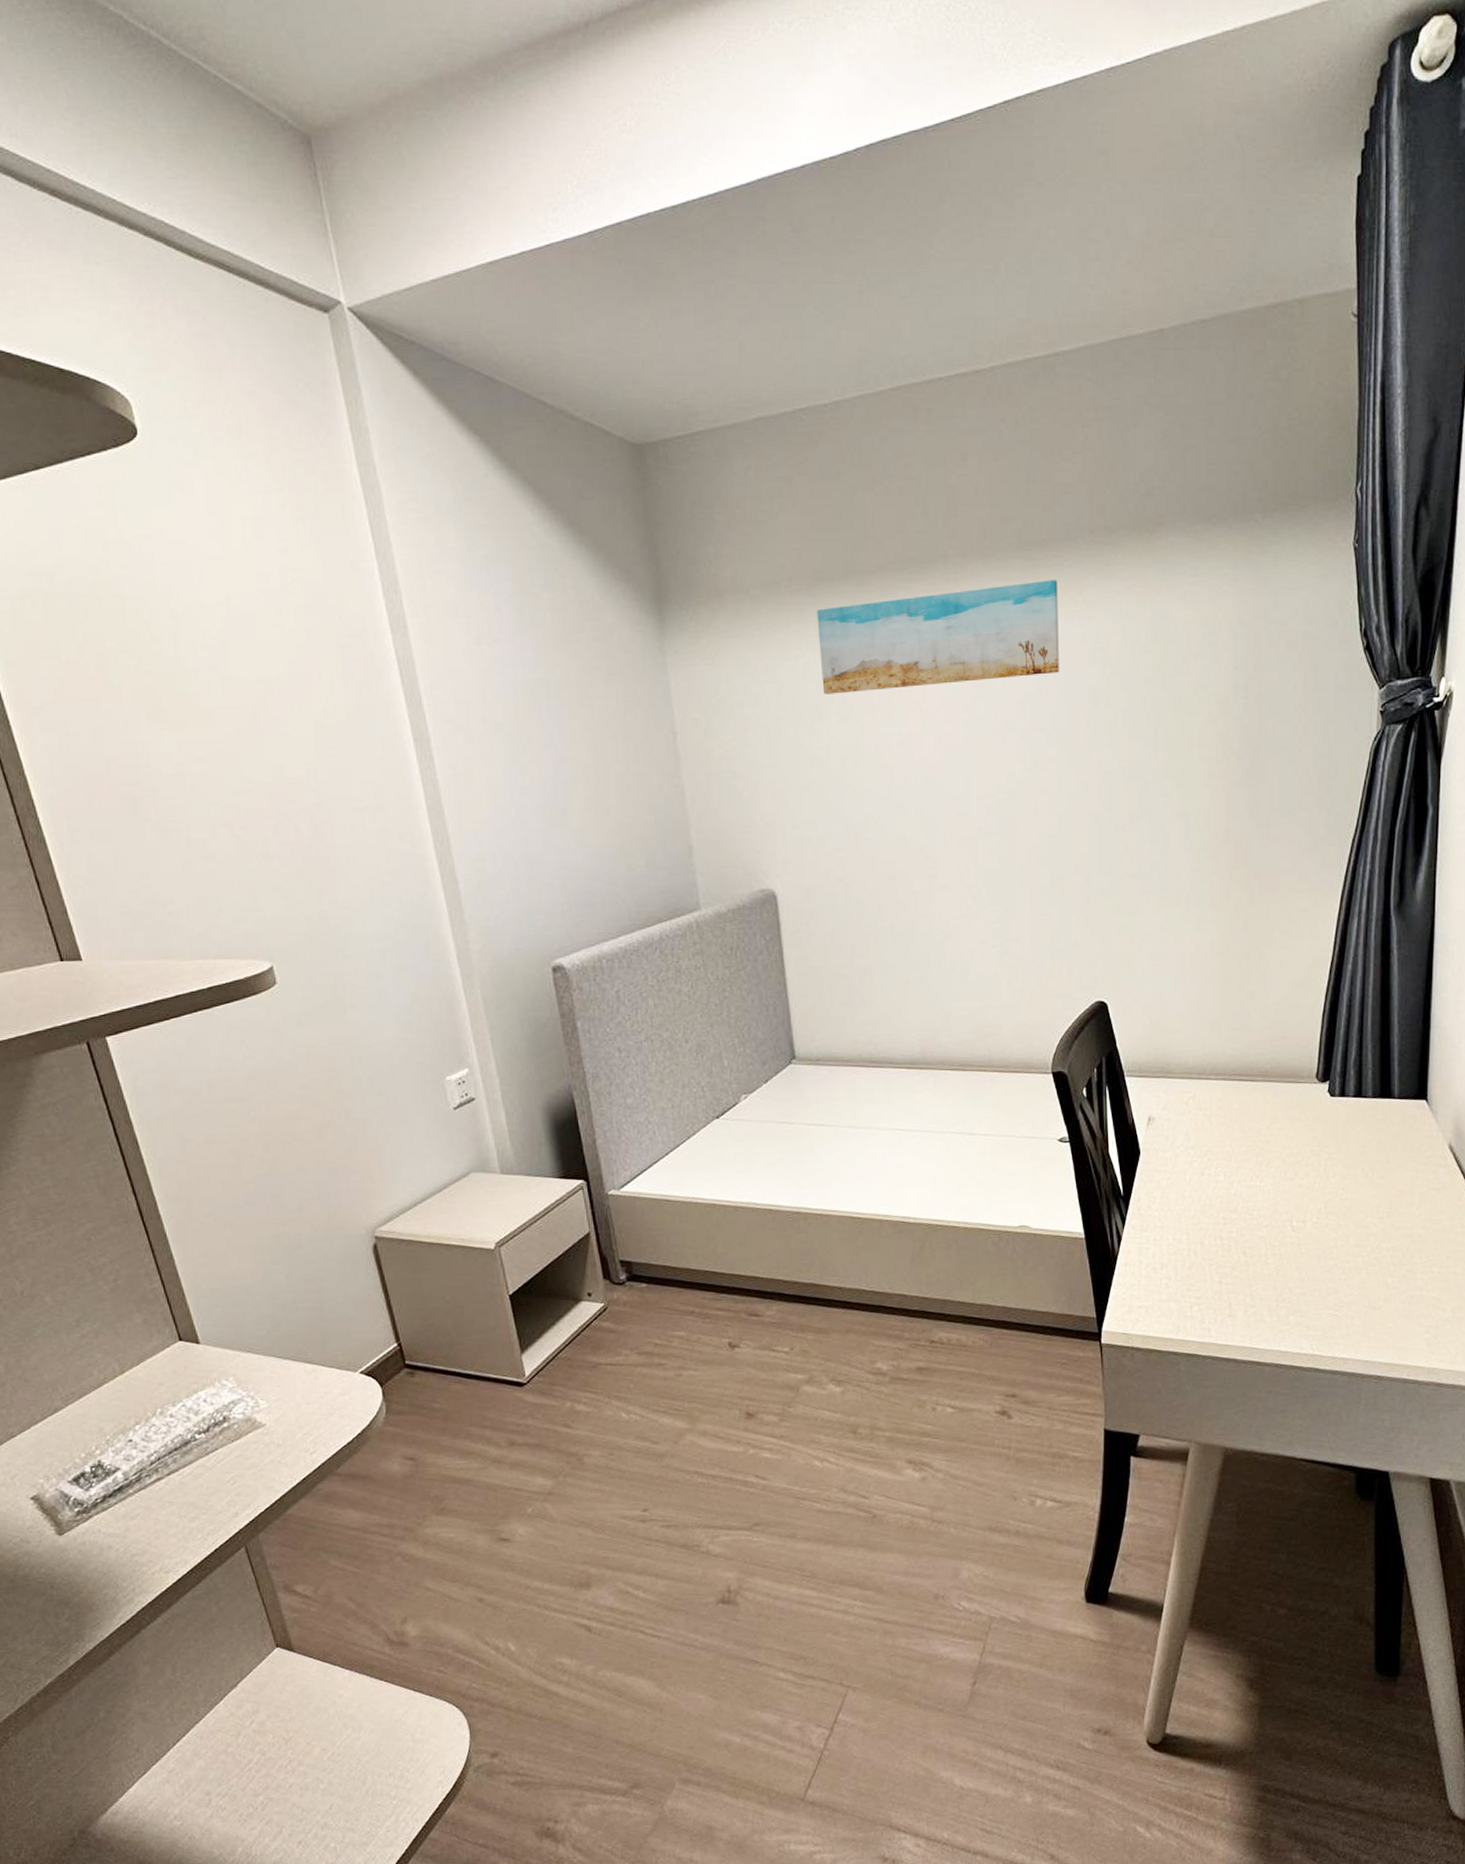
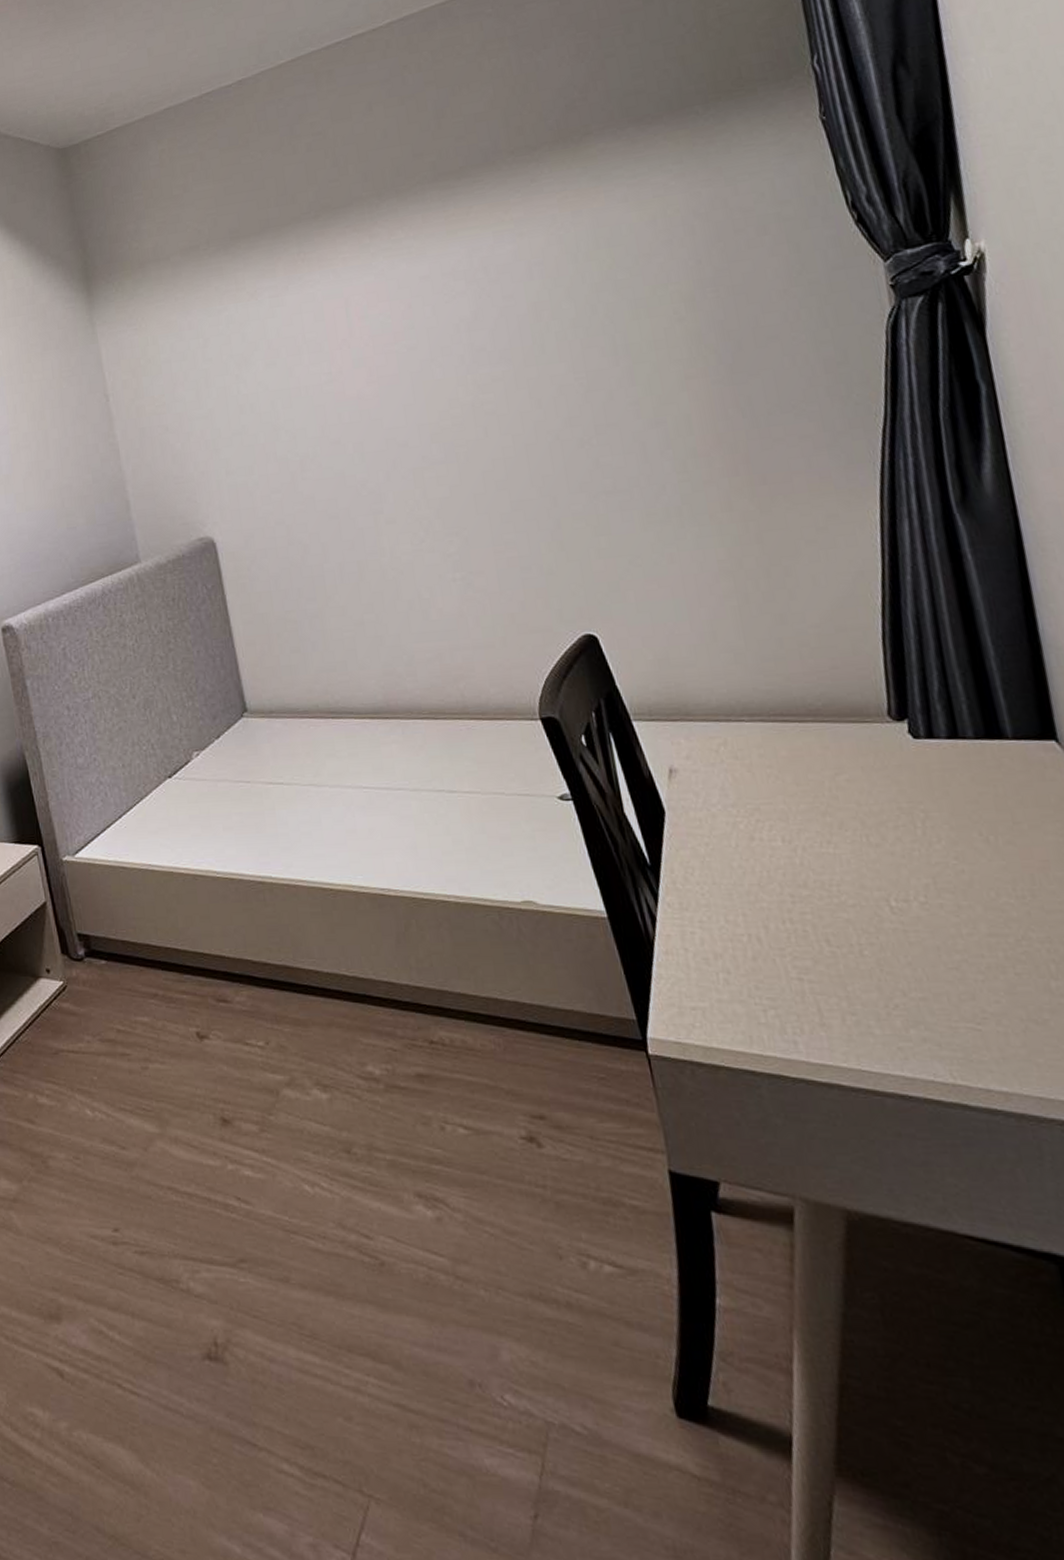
wall art: present [817,580,1059,694] -> none [235,203,494,343]

